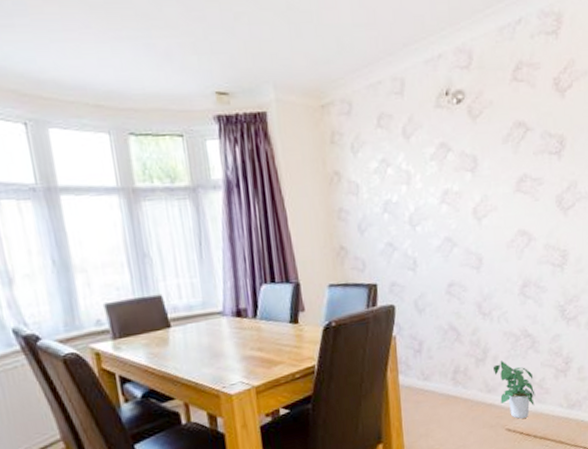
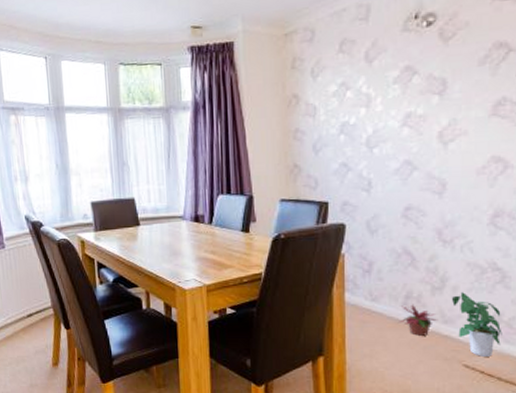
potted plant: none [449,378,483,408] -> present [399,304,438,336]

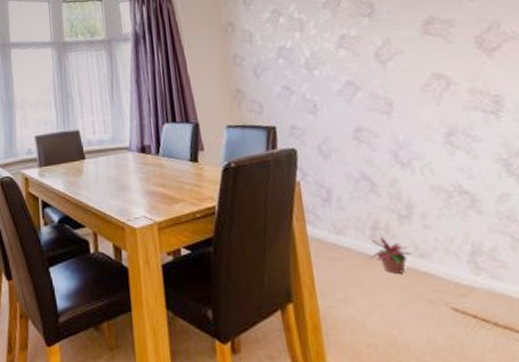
potted plant: present [452,292,502,357] -> none [423,220,488,297]

